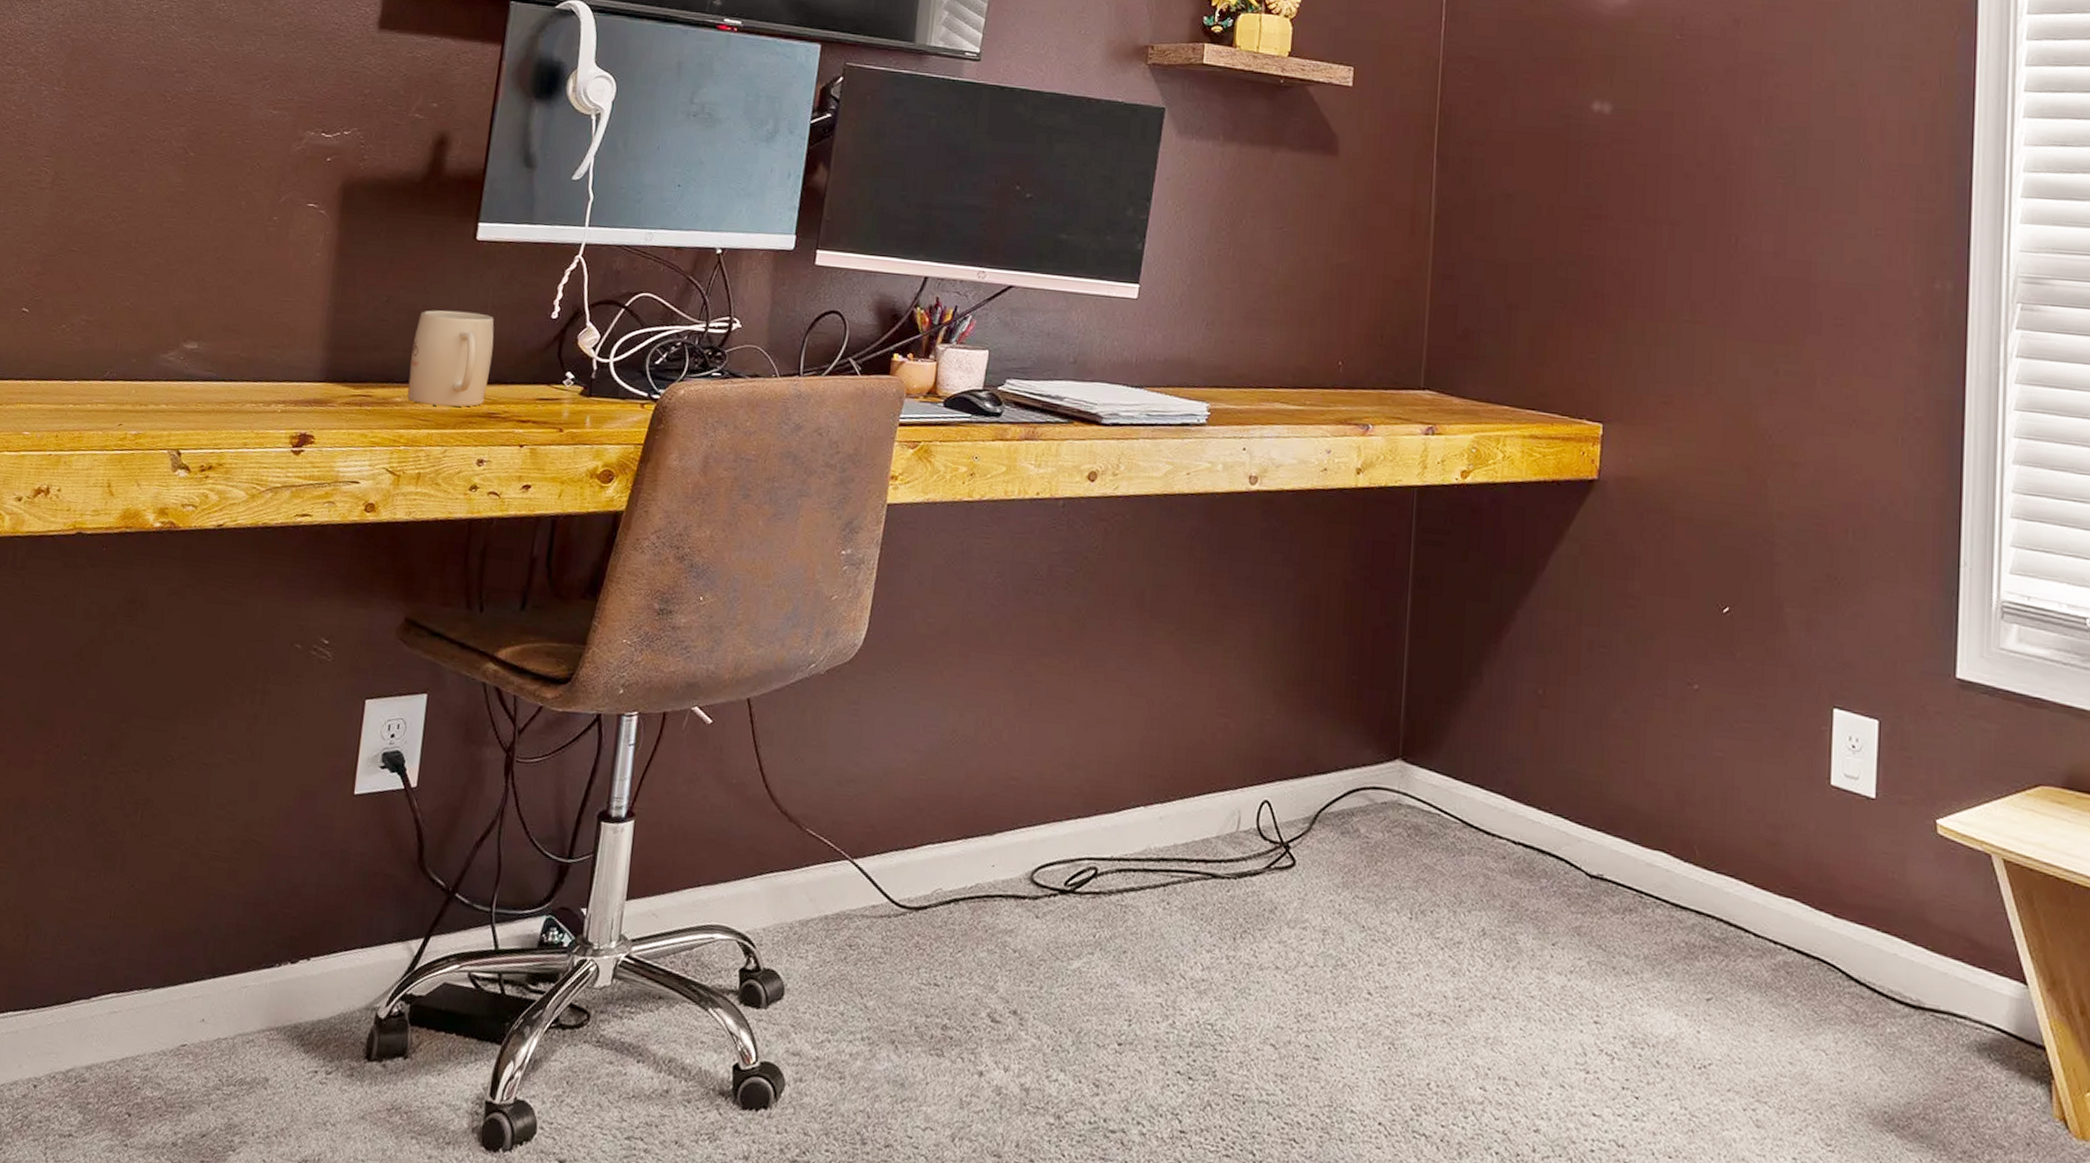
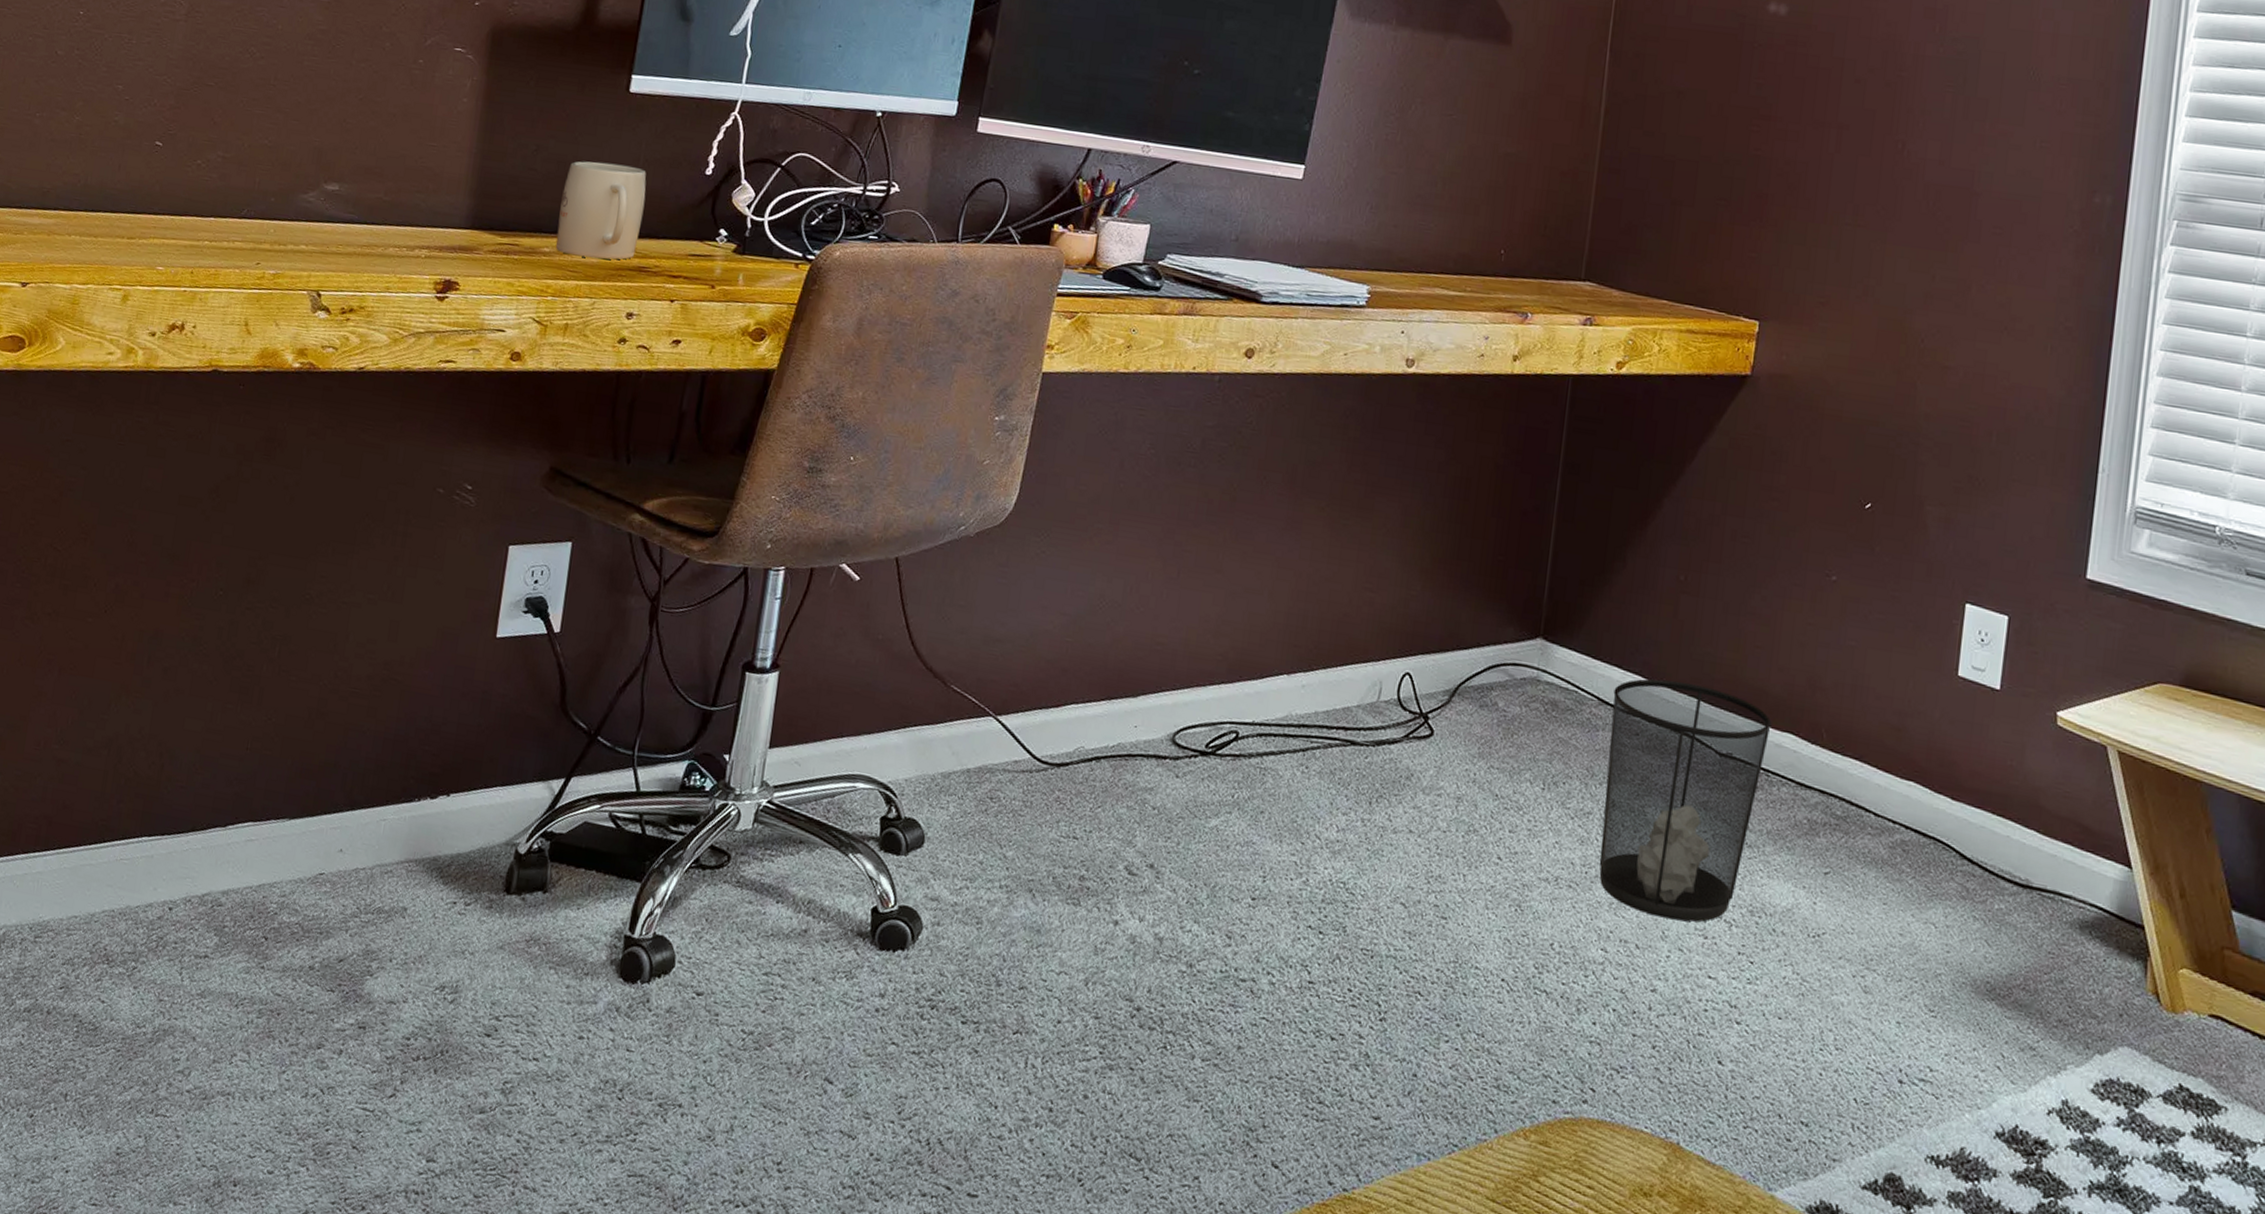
waste bin: none [1472,798,1642,1056] -> present [1599,678,1772,922]

